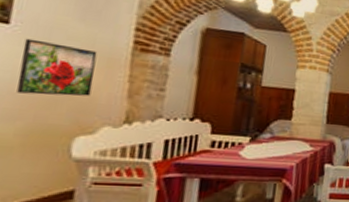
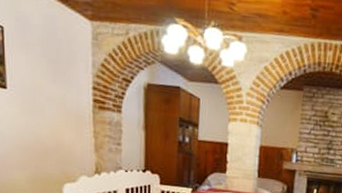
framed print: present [17,38,98,97] -> none [19,100,69,150]

